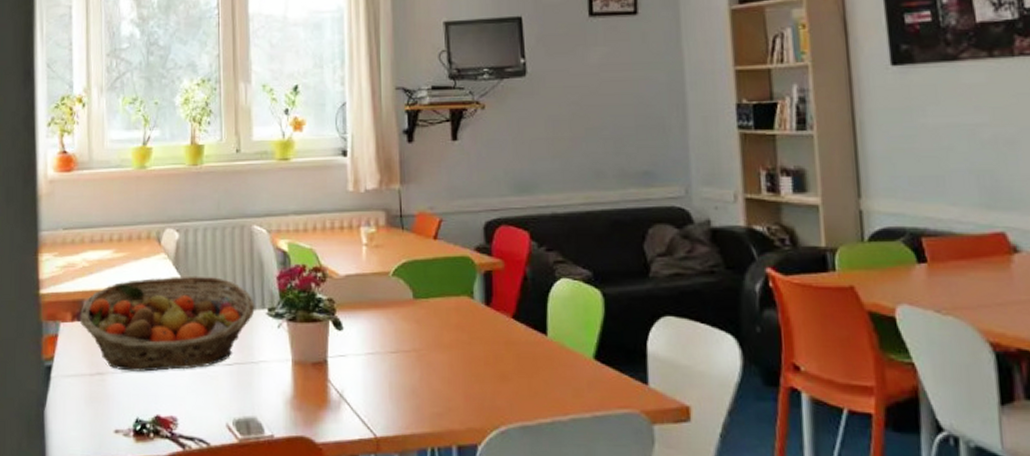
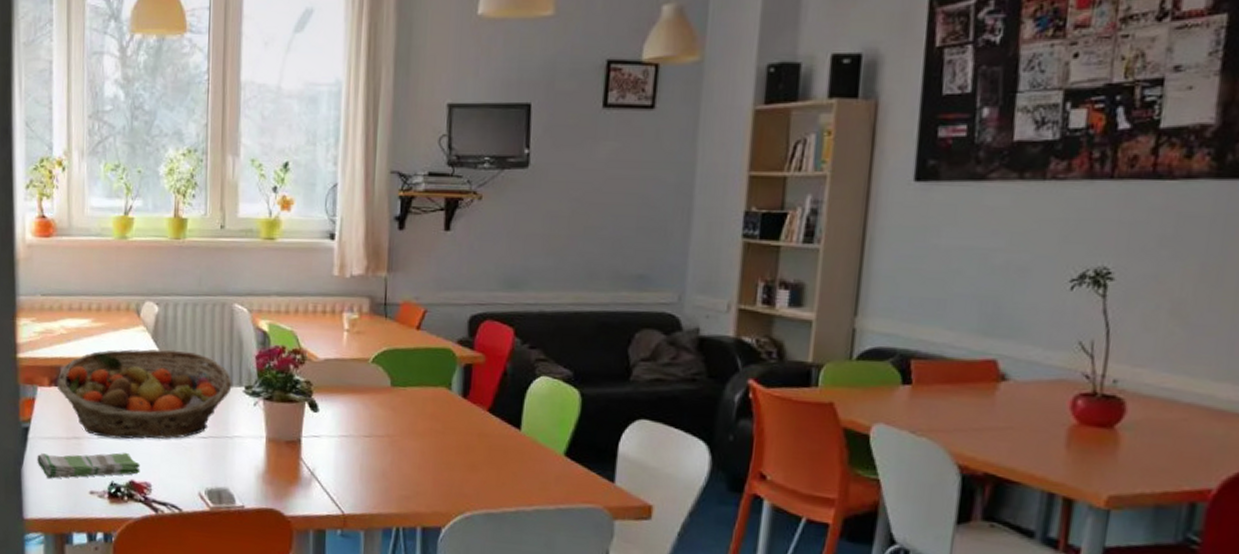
dish towel: none [60,386,166,419] -> present [37,453,141,479]

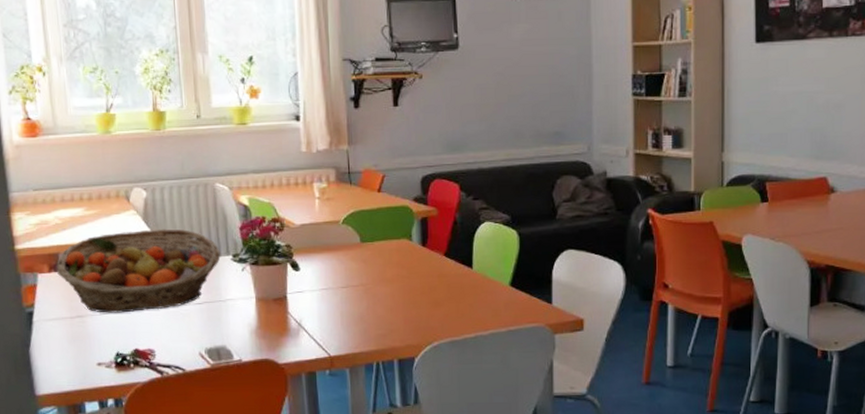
dish towel: present [37,453,141,479] -> none [44,325,143,356]

